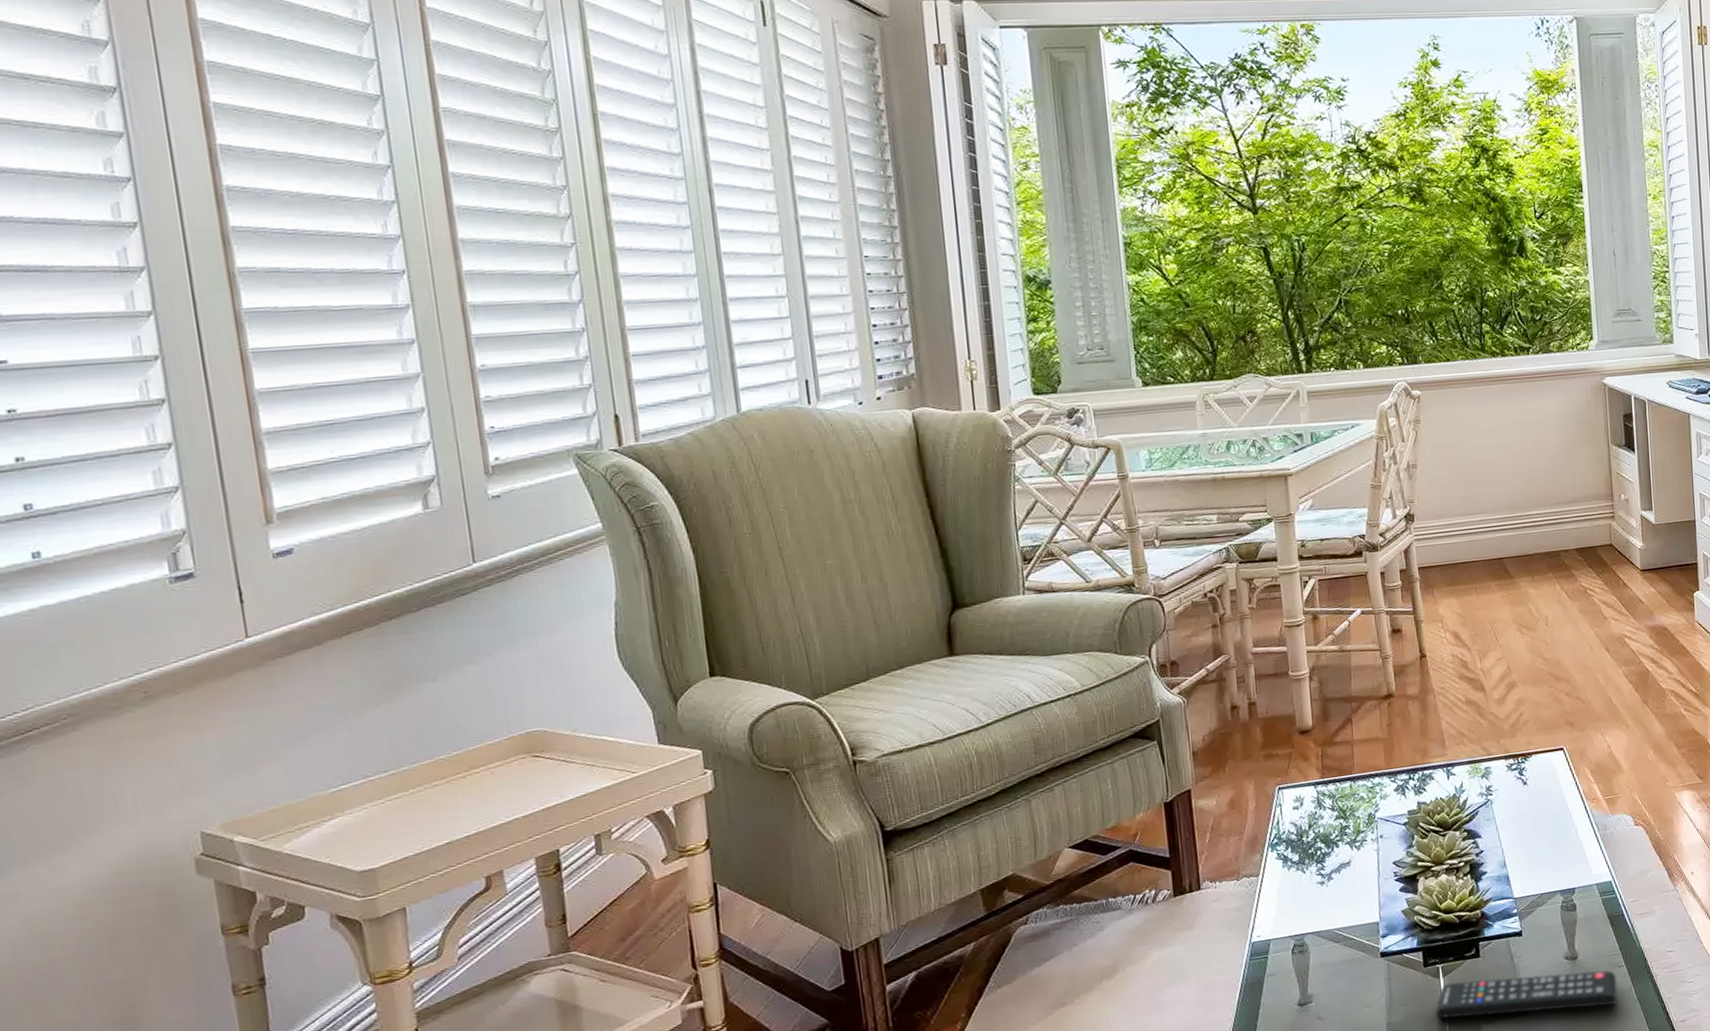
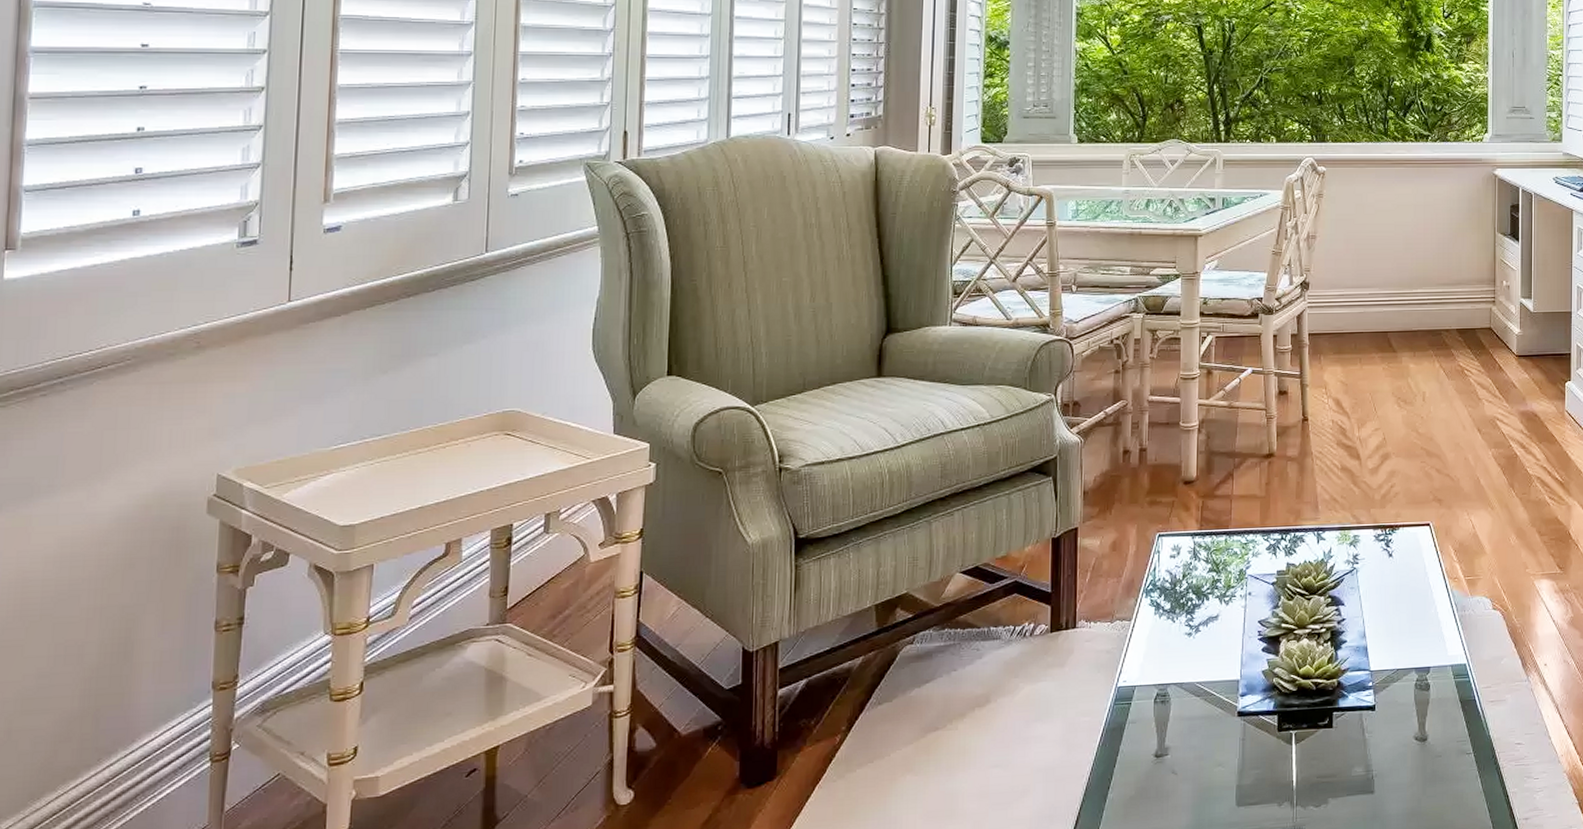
remote control: present [1435,970,1618,1019] -> none [1284,751,1464,794]

